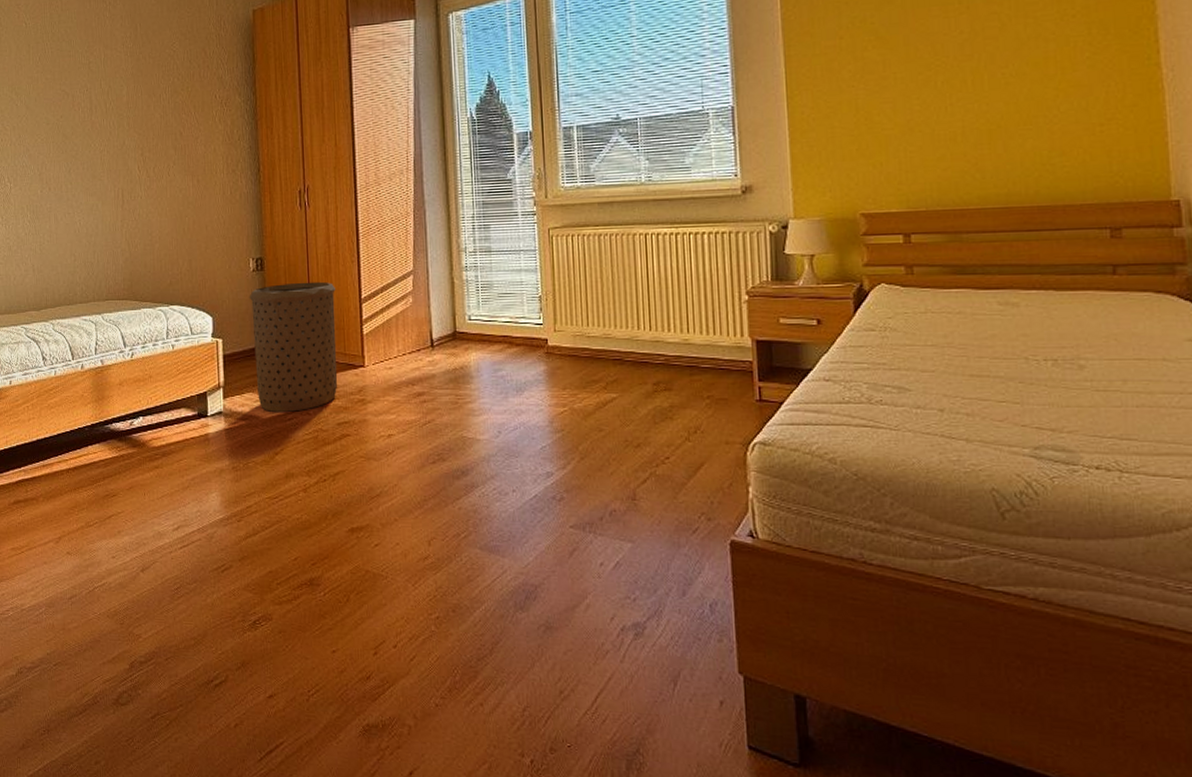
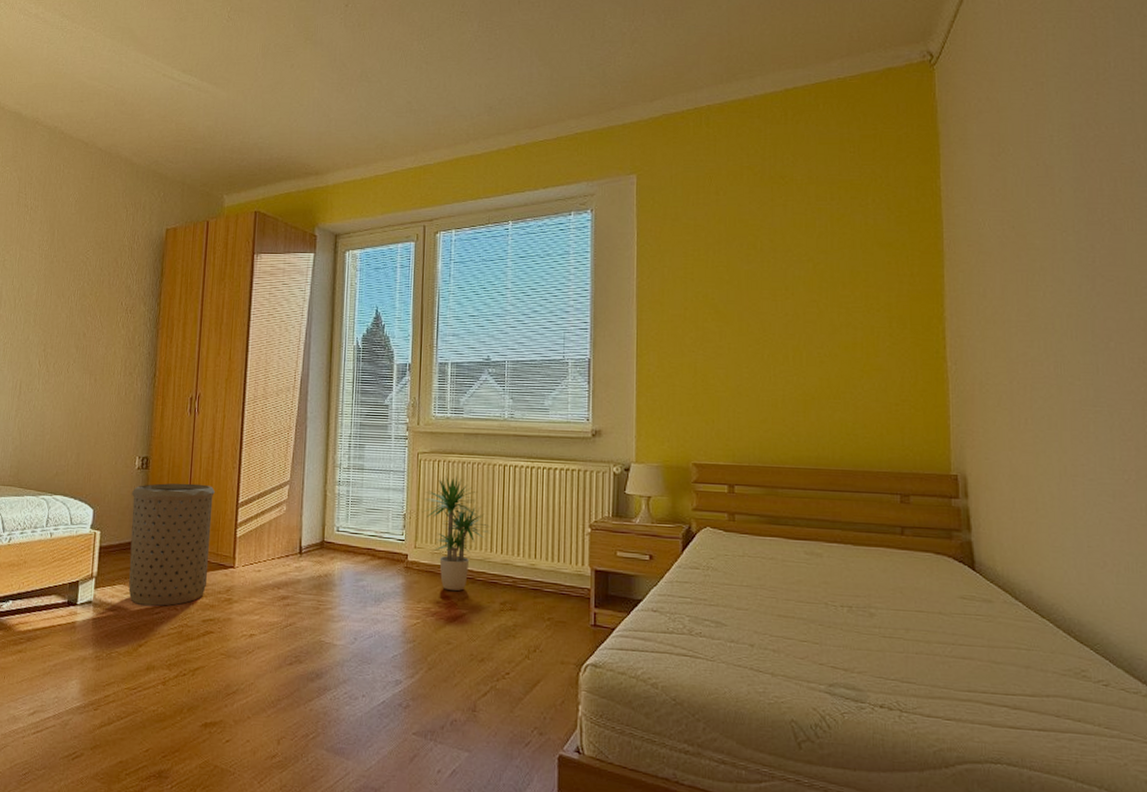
potted plant: none [558,250,637,373] -> present [421,475,491,591]

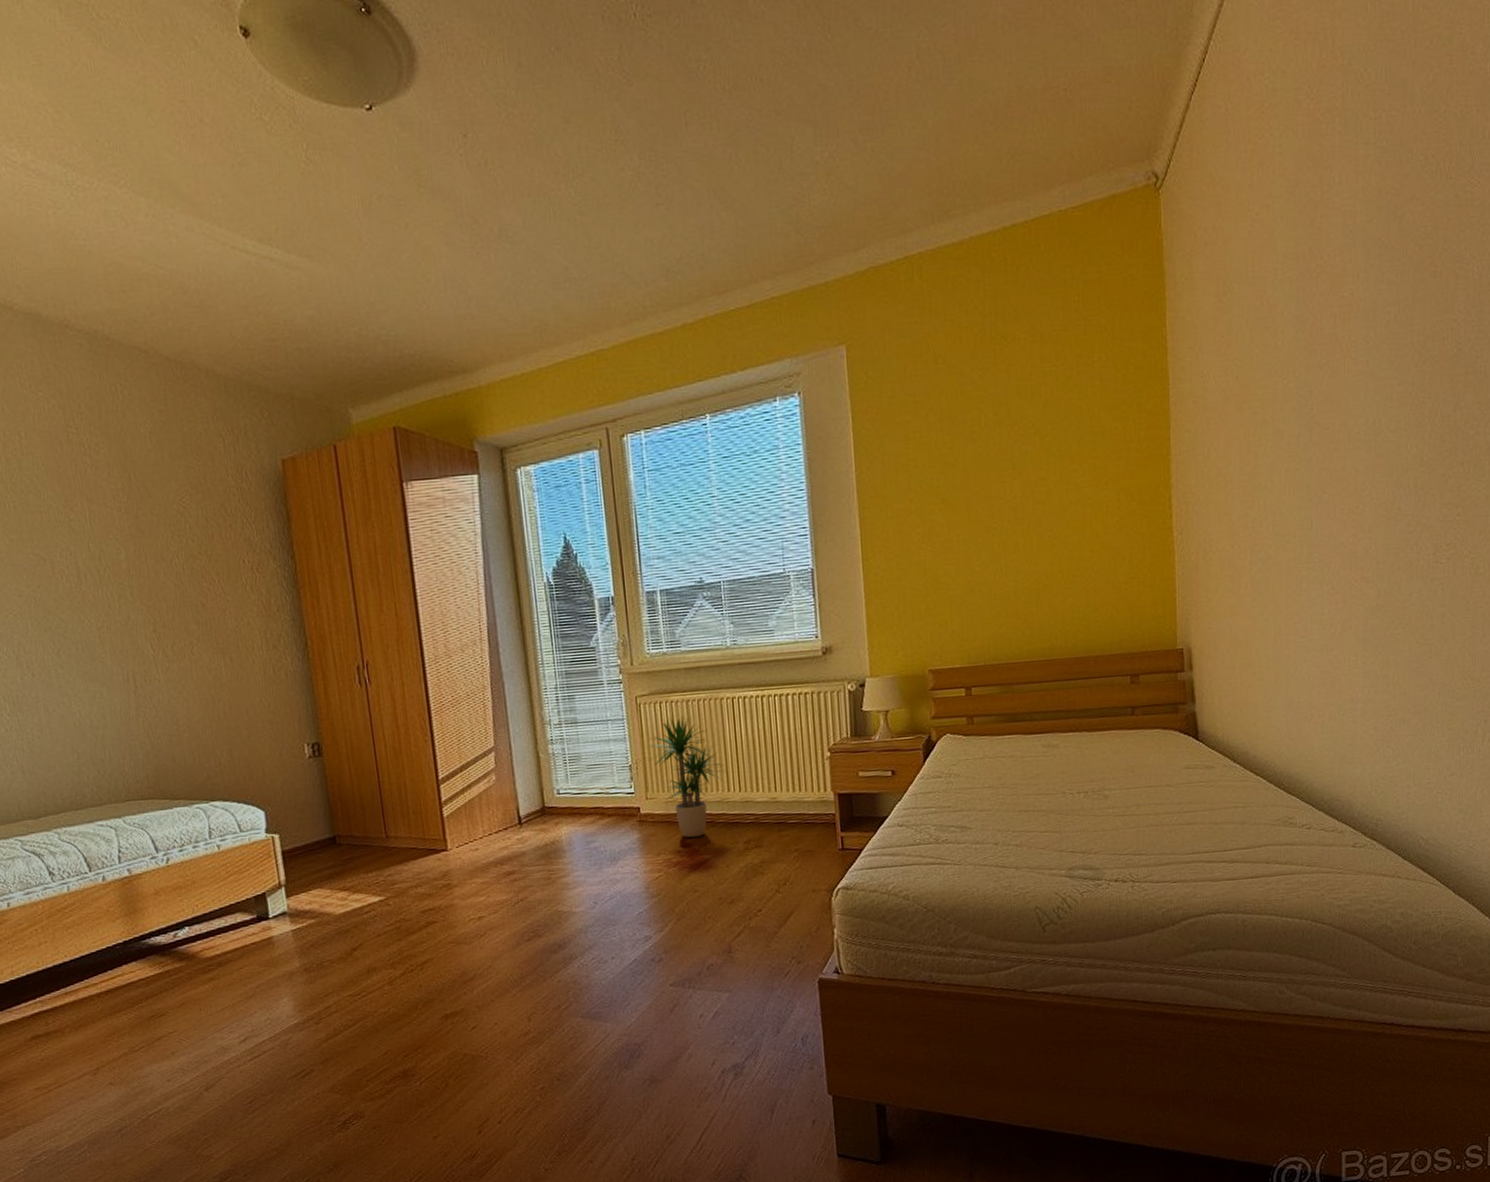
laundry basket: present [128,483,215,606] -> none [307,764,419,907]

